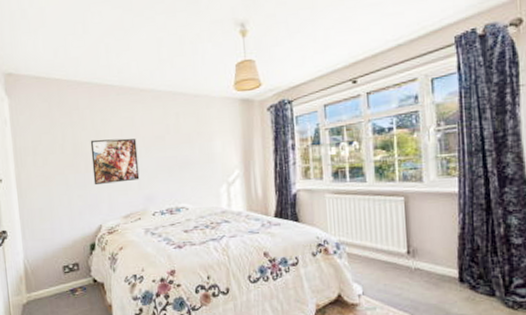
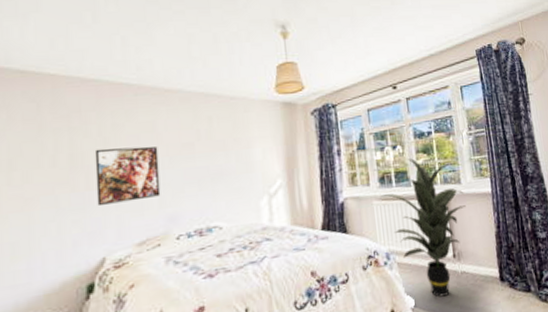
indoor plant: none [334,154,427,289] -> present [381,158,466,297]

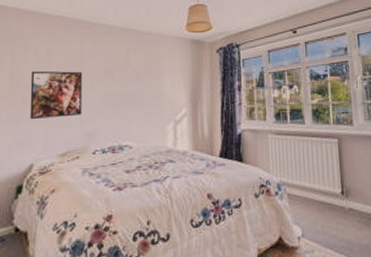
indoor plant: present [381,158,466,297] -> none [276,98,357,230]

